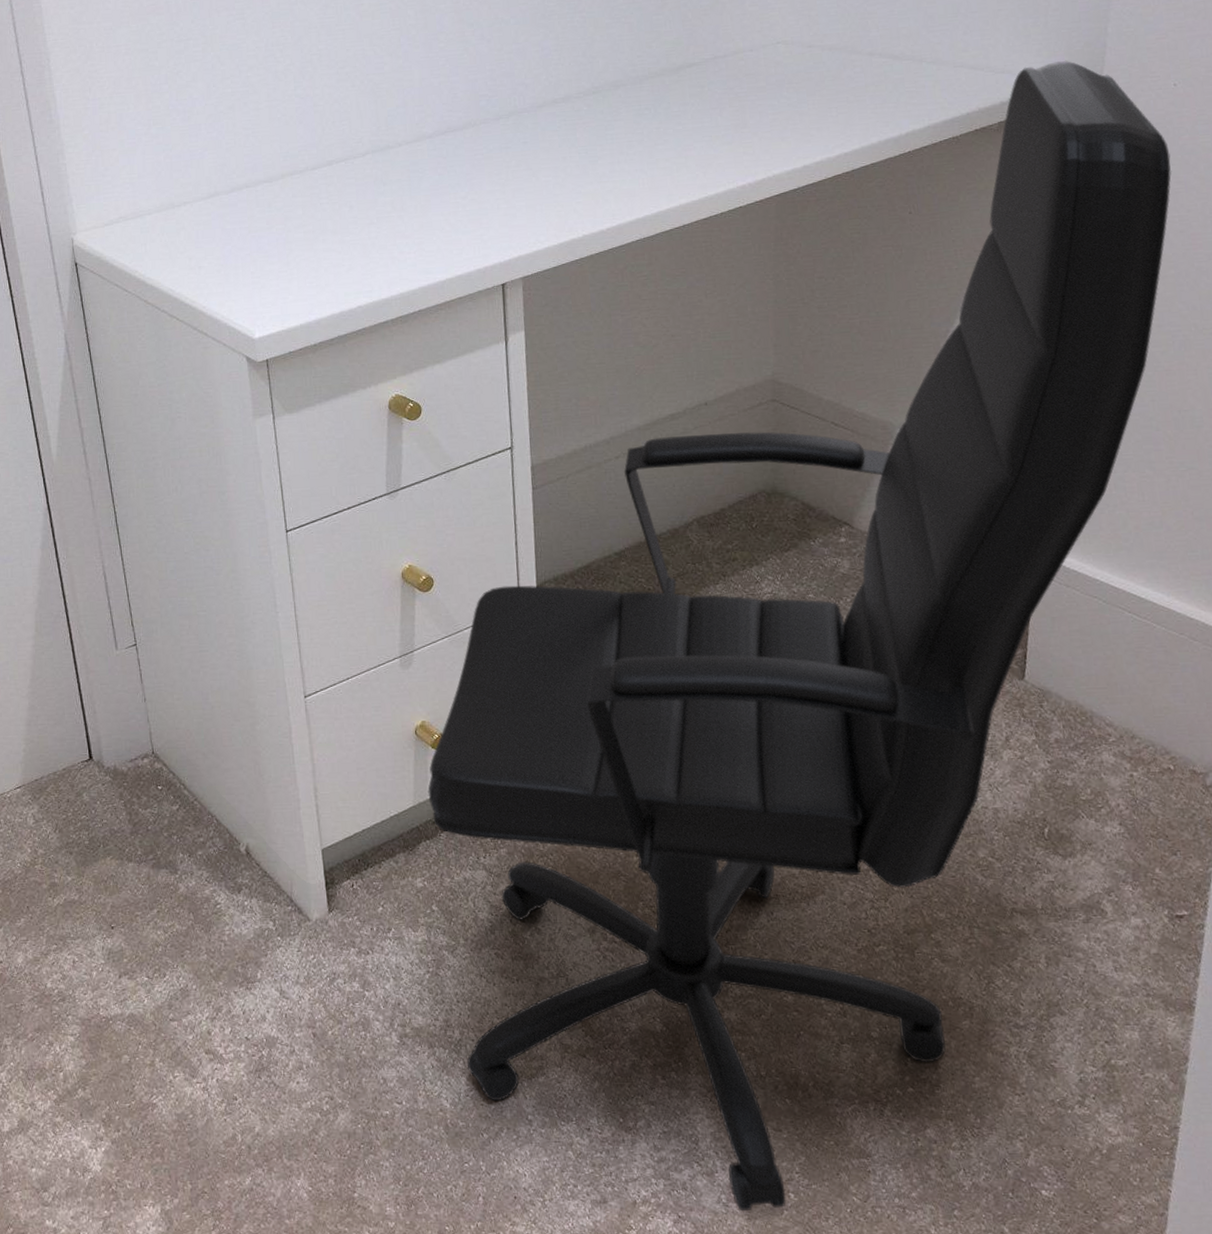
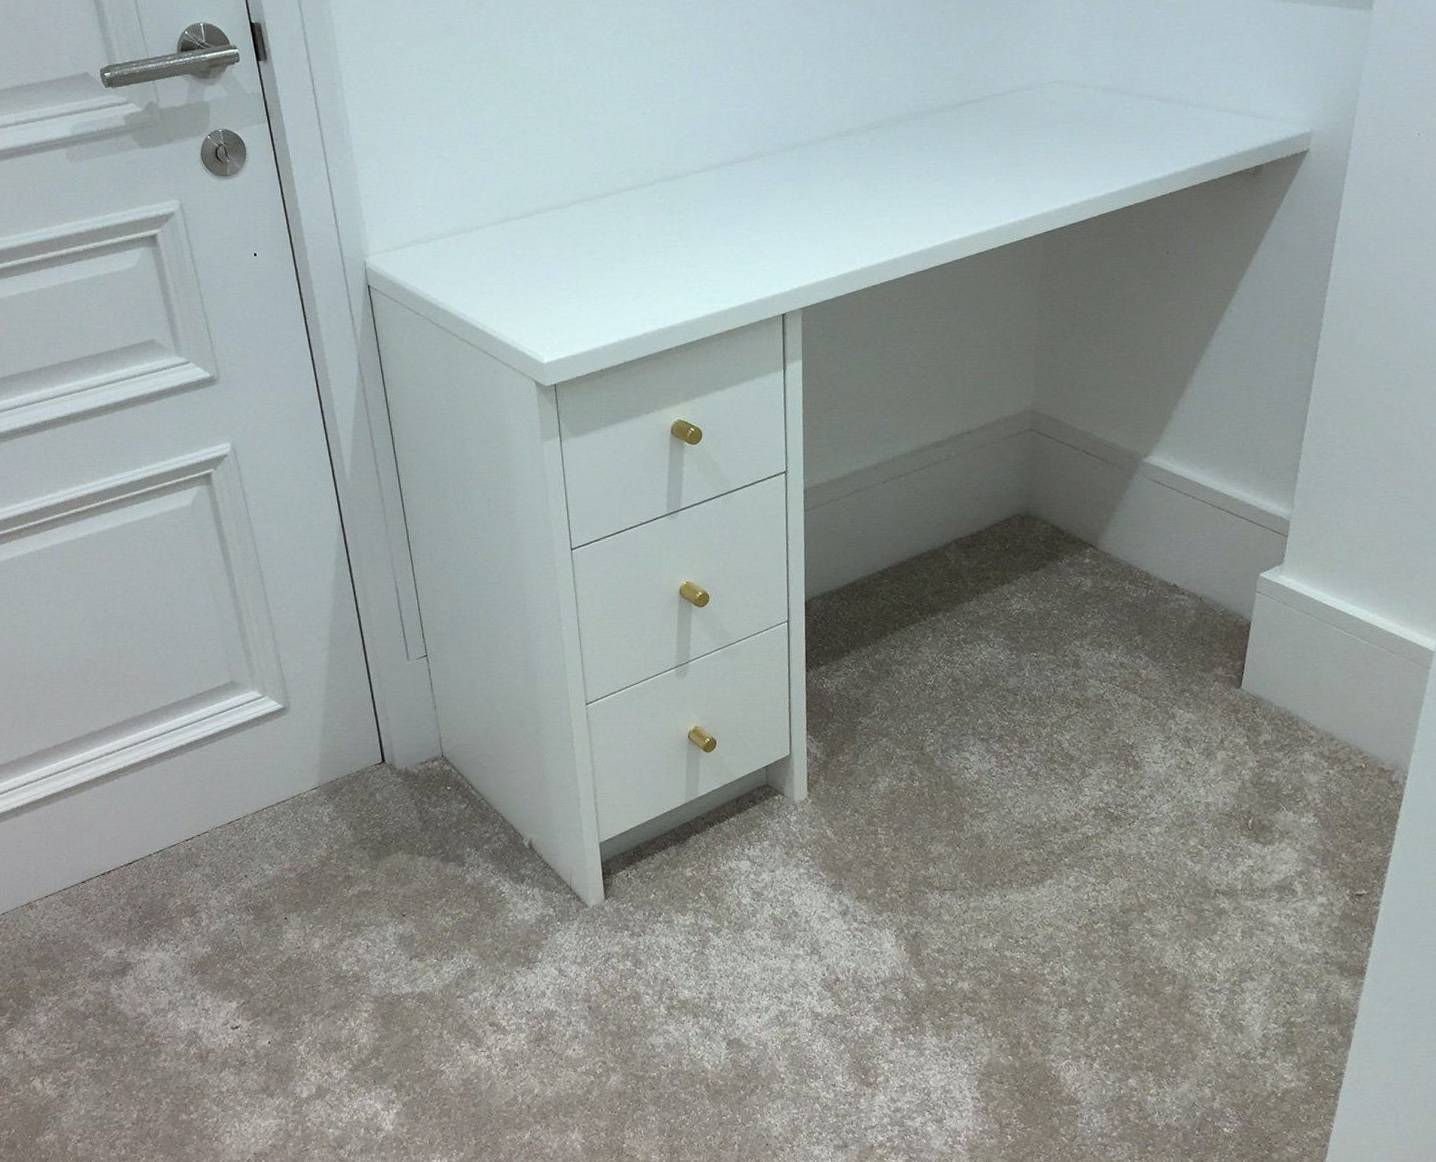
office chair: present [427,61,1172,1212] -> none [698,108,1409,1152]

